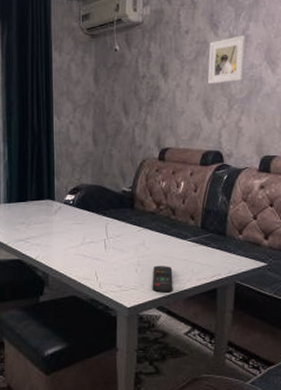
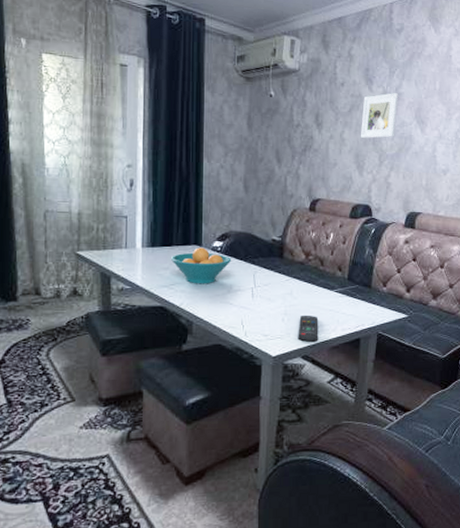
fruit bowl: none [25,201,84,238] -> present [170,247,232,284]

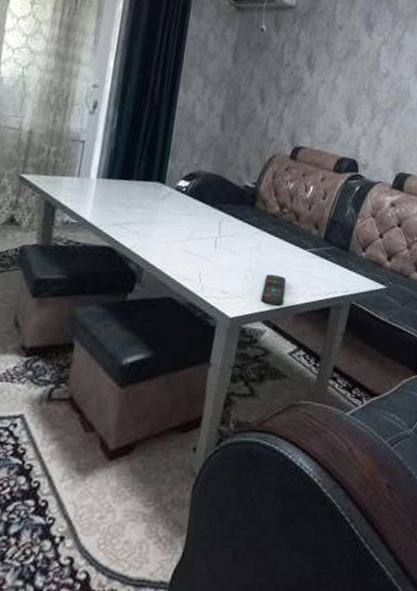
fruit bowl: present [170,247,232,284] -> none [127,185,197,228]
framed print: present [360,92,399,139] -> none [354,43,400,90]

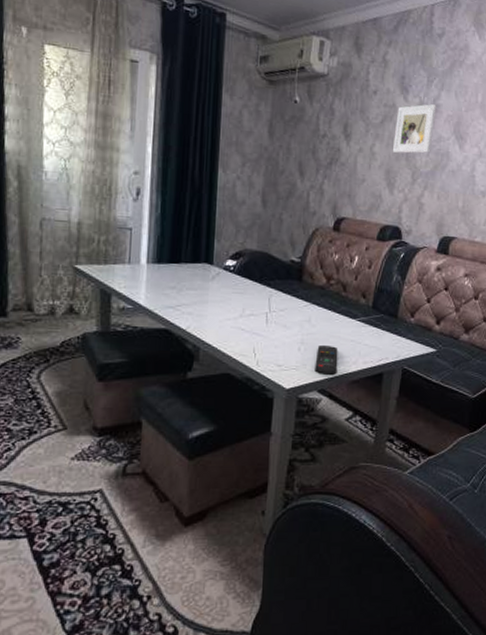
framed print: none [354,43,400,90] -> present [392,103,437,154]

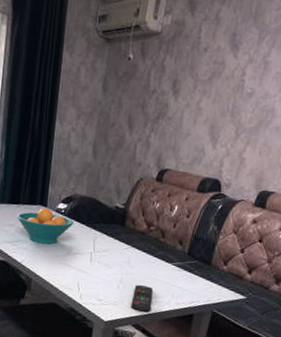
fruit bowl: none [177,266,245,307] -> present [16,207,74,245]
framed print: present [392,103,437,154] -> none [218,60,266,110]

